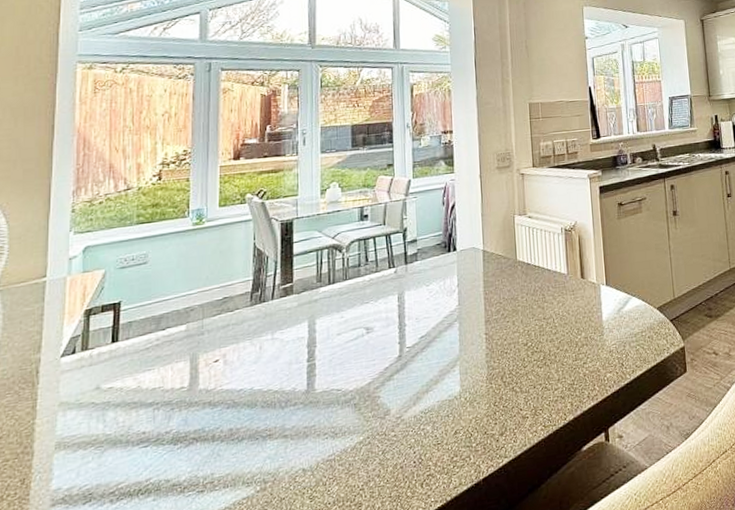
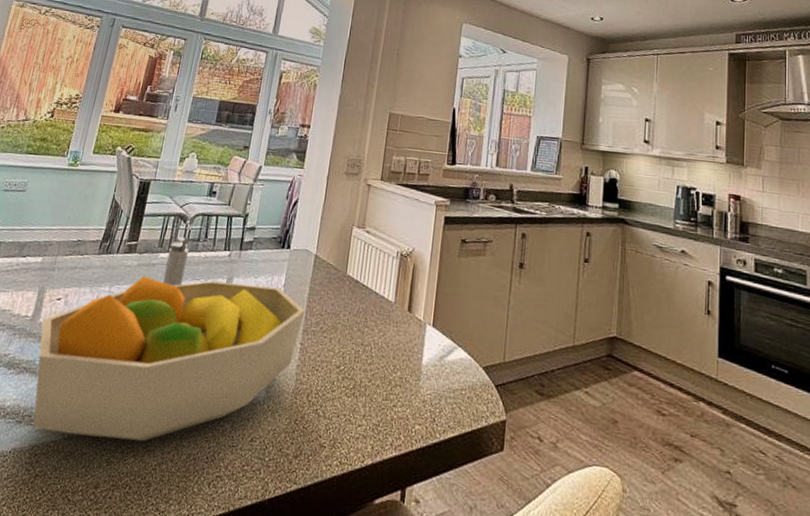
fruit bowl: none [203,289,484,493] -> present [33,276,305,442]
shaker: none [328,266,352,317] -> present [162,237,190,287]

